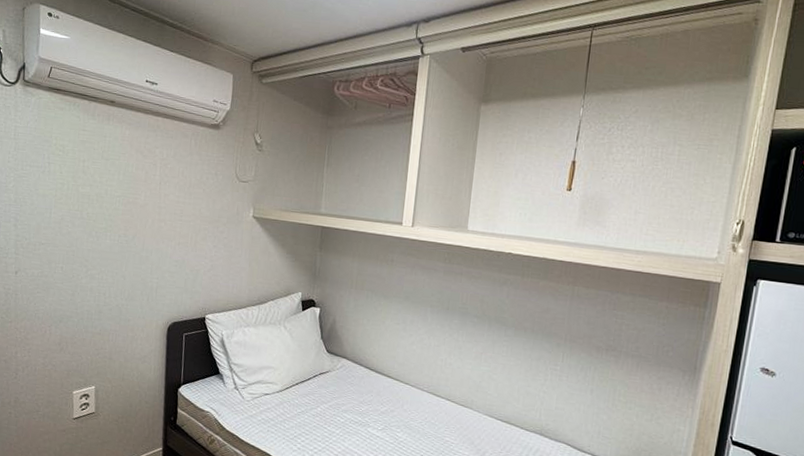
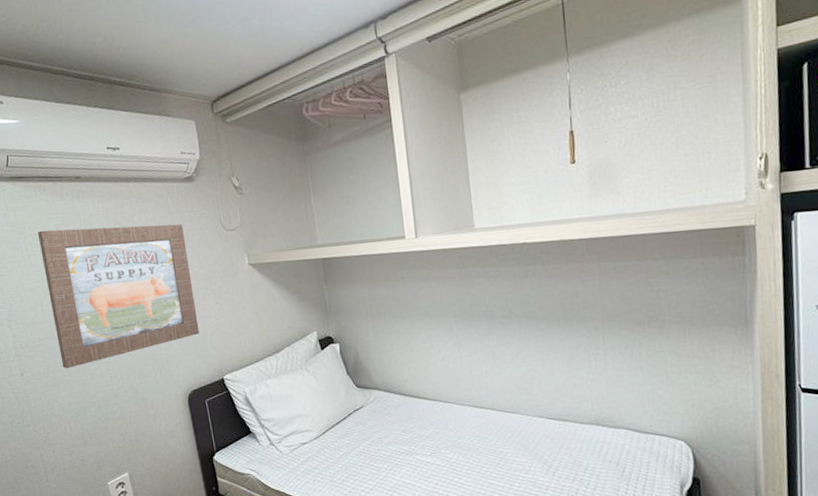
wall art: none [56,143,200,277] -> present [37,223,200,369]

